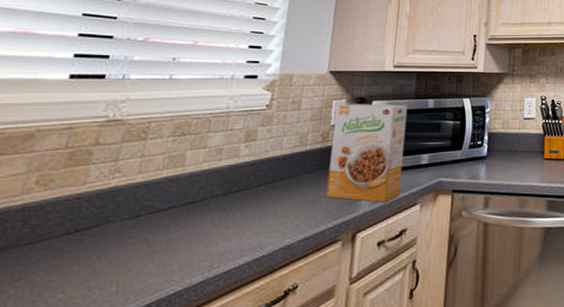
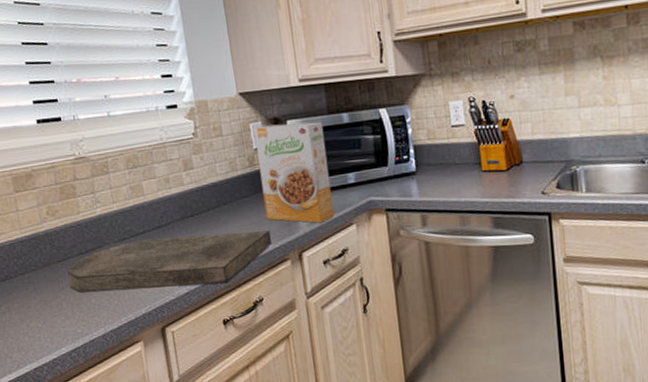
cutting board: none [30,209,326,285] -> present [67,231,271,293]

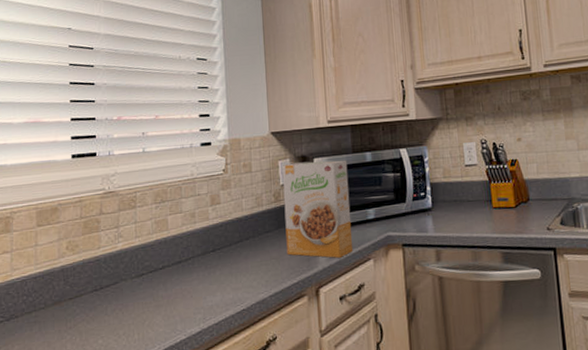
cutting board: present [67,231,271,293] -> none [78,266,290,332]

